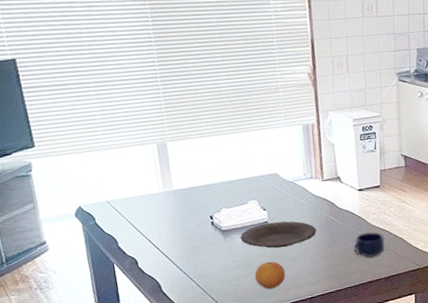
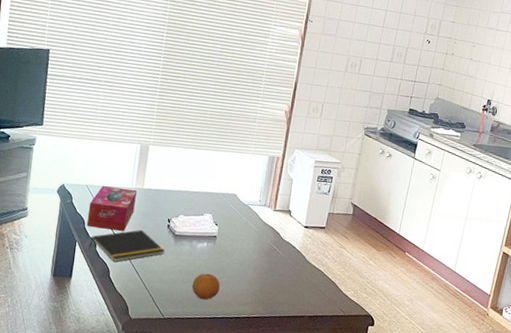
tissue box: none [117,193,170,245] -> present [86,186,137,231]
notepad: none [130,234,216,275] -> present [89,229,164,263]
plate: present [240,221,317,248] -> none [188,237,258,264]
mug: present [353,232,385,258] -> none [286,268,318,294]

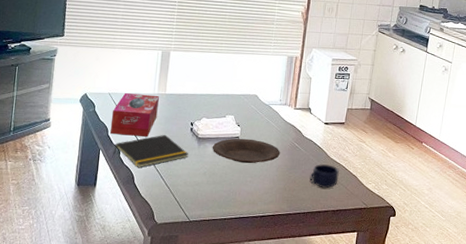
plate: none [188,237,258,264] -> present [212,138,280,164]
fruit: present [191,273,220,300] -> none [216,174,244,201]
mug: none [286,268,318,294] -> present [309,164,339,189]

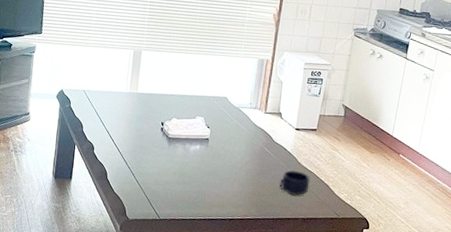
tissue box: present [110,93,159,137] -> none [84,91,131,134]
notepad: present [113,134,188,168] -> none [87,132,159,165]
plate: present [212,138,280,164] -> none [182,140,250,166]

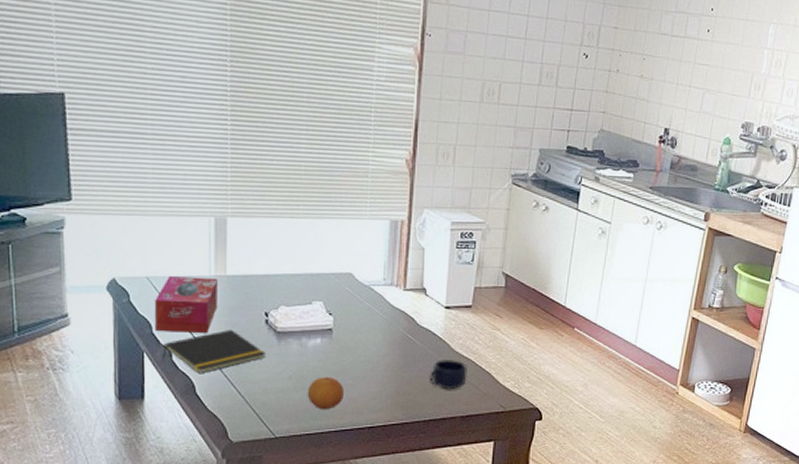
tissue box: none [84,91,131,134] -> present [154,276,218,333]
notepad: none [87,132,159,165] -> present [163,329,265,374]
fruit: none [186,175,213,202] -> present [307,377,343,410]

